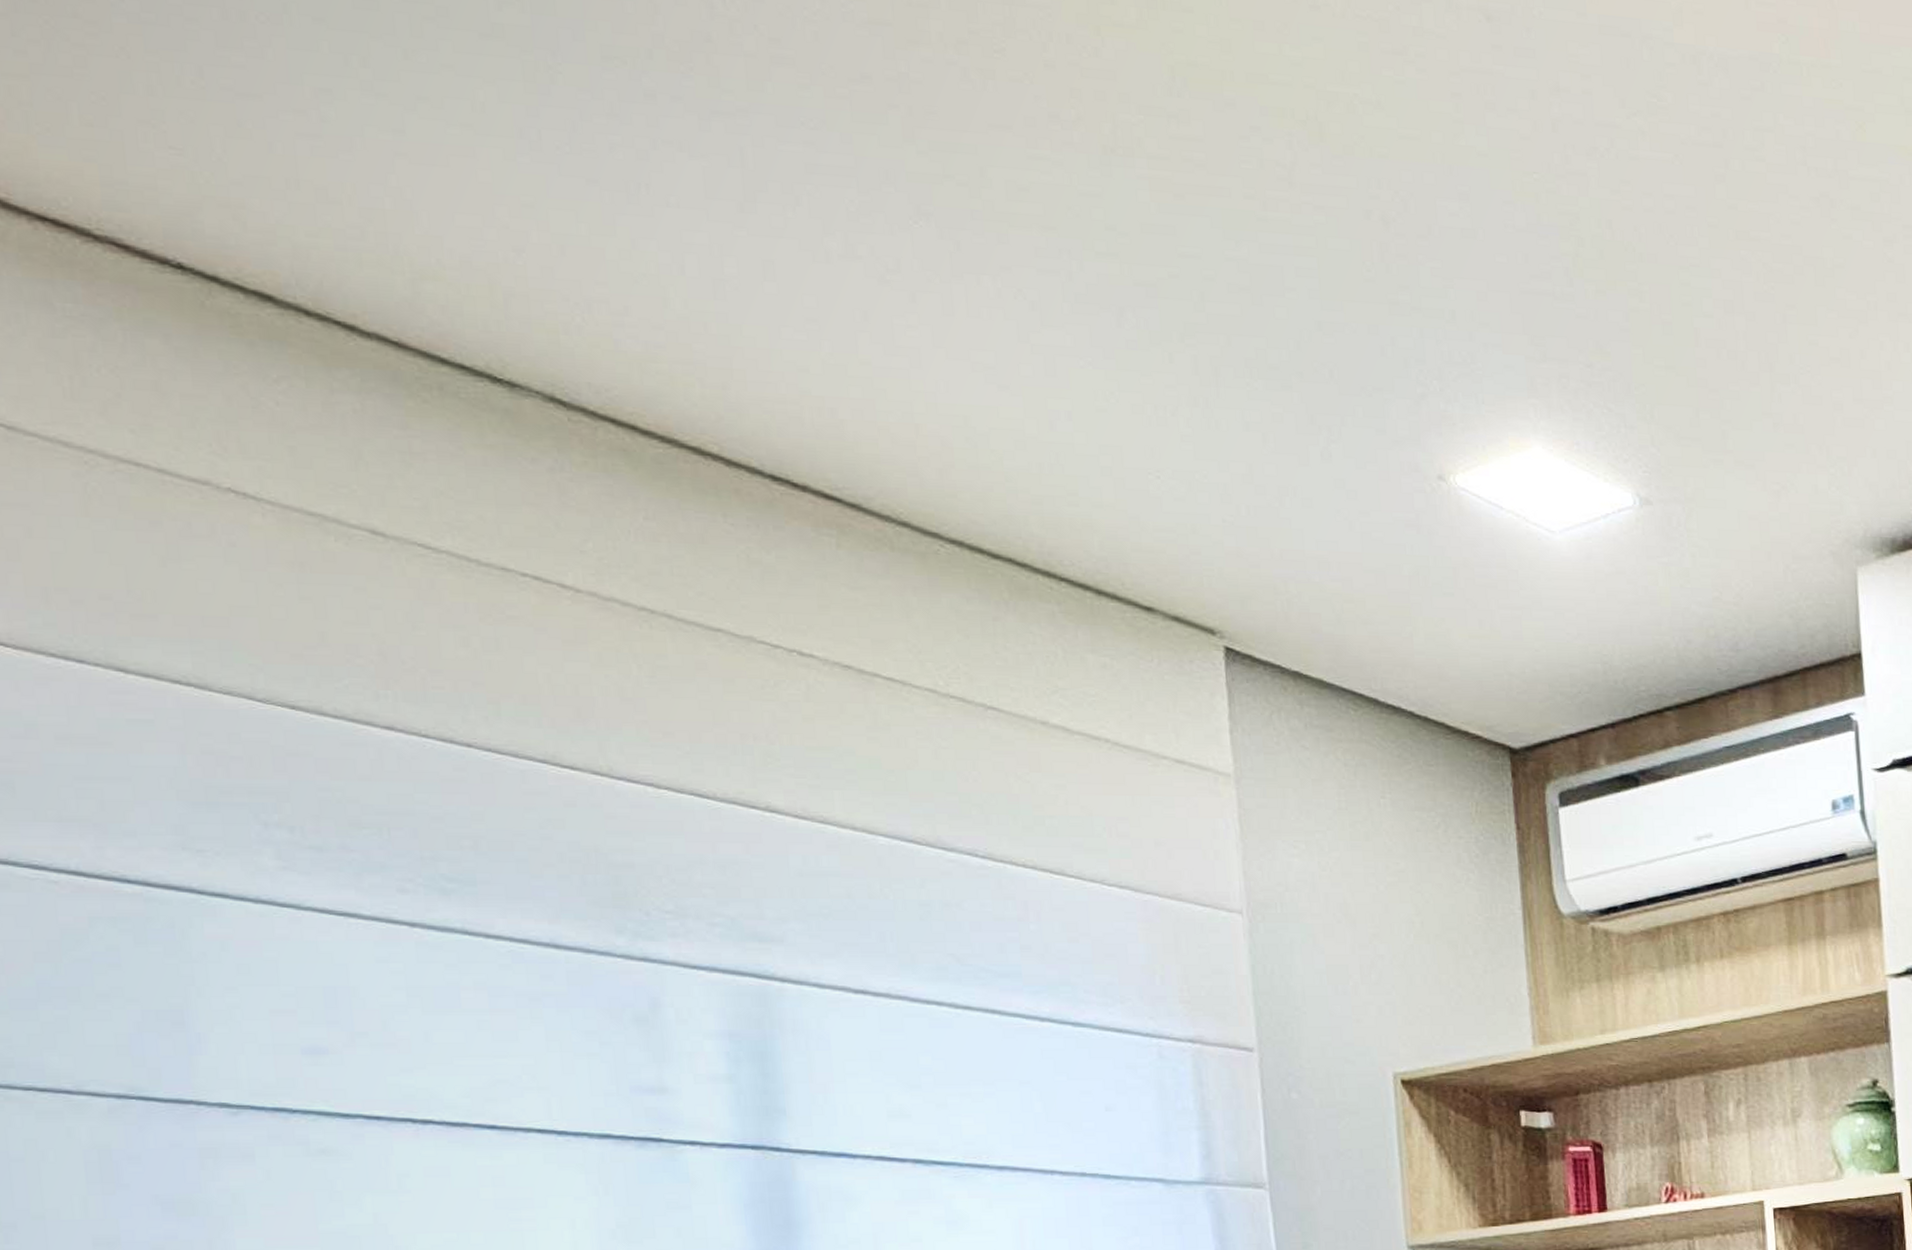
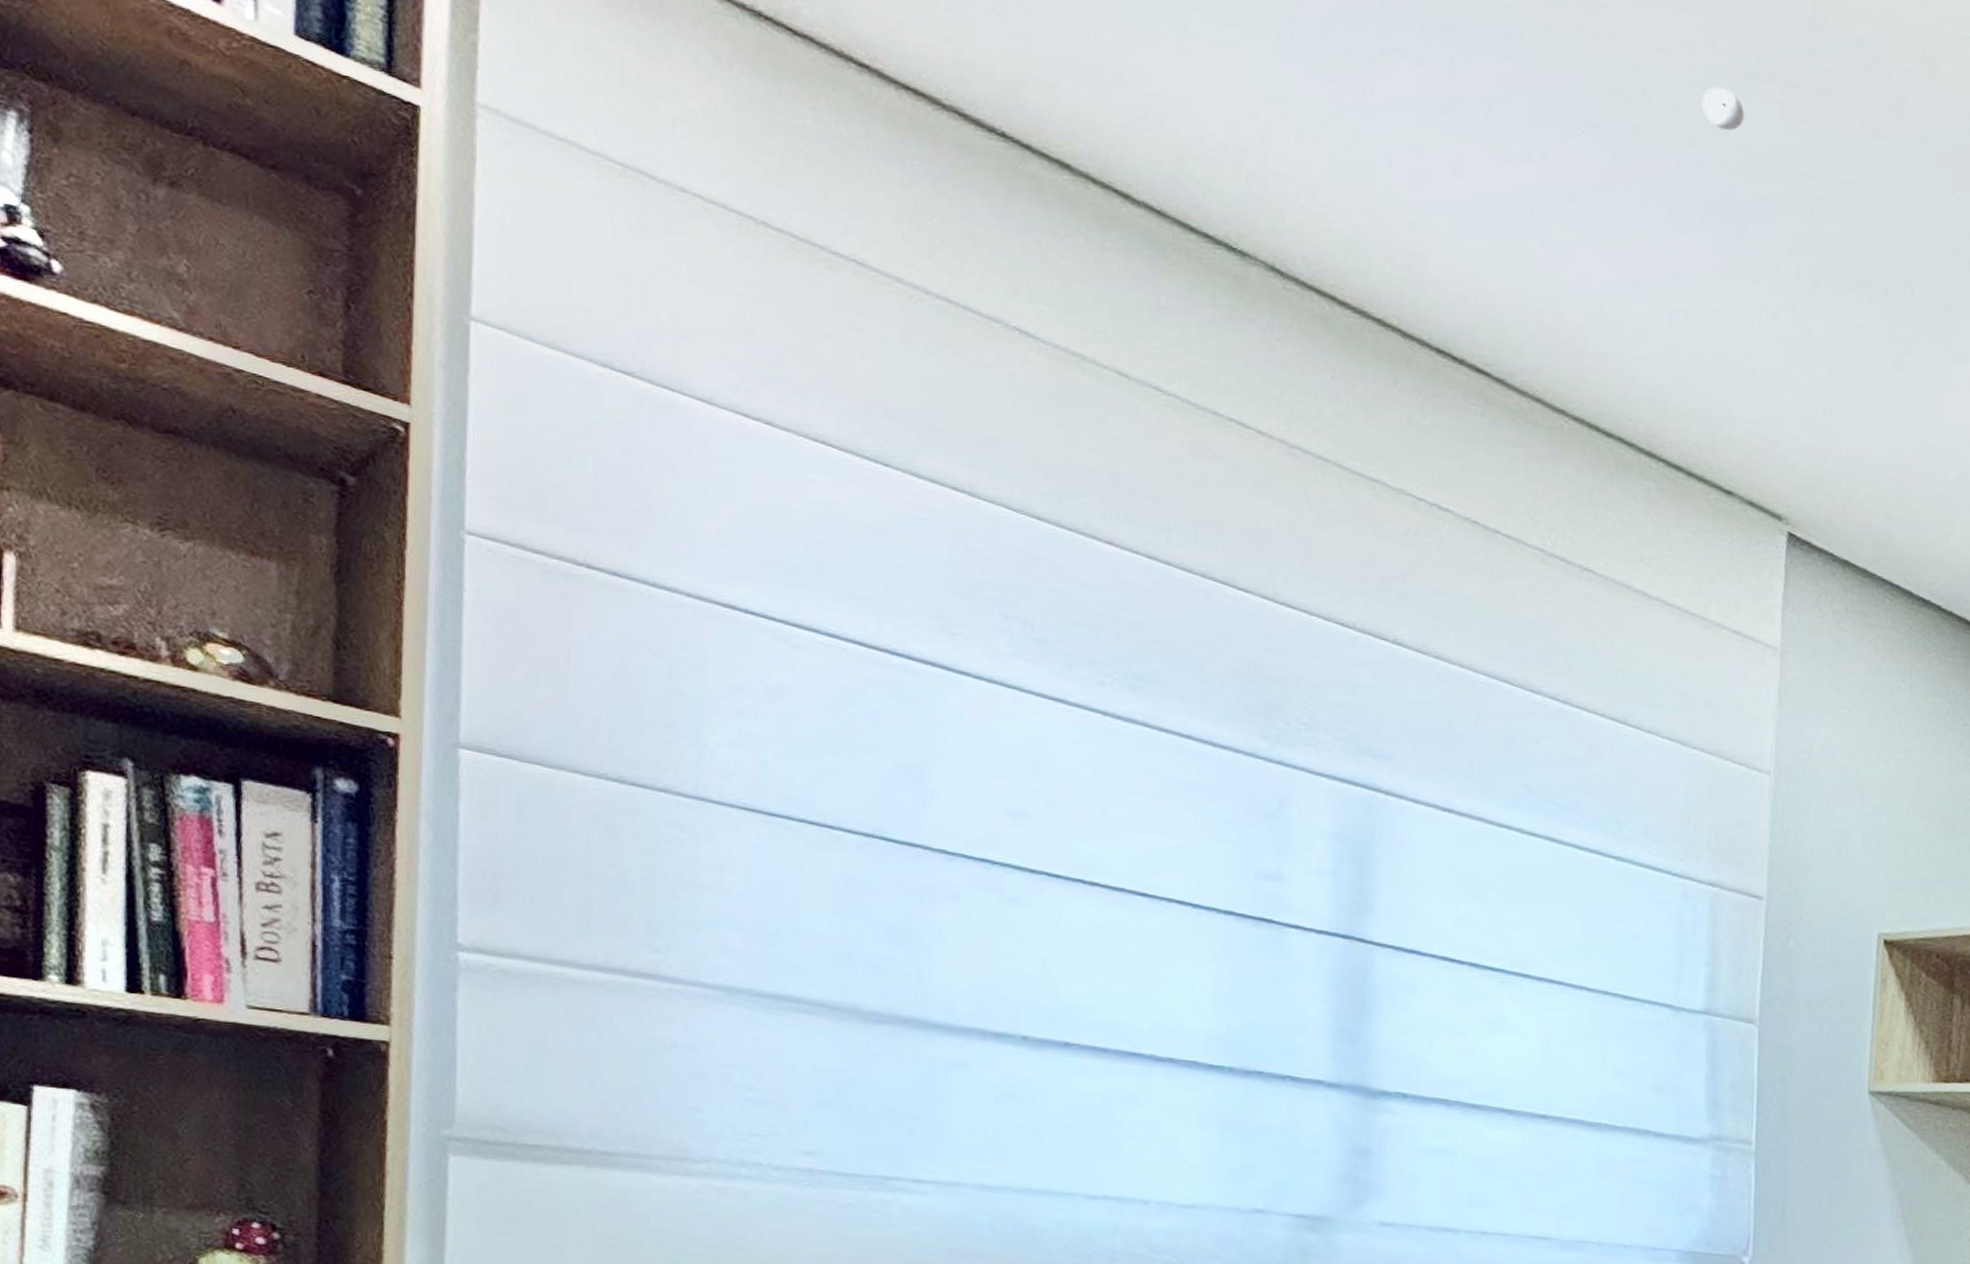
smoke detector: none [1053,164,1107,211] -> present [1701,87,1745,131]

